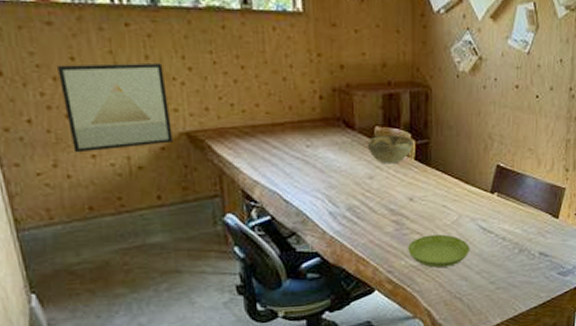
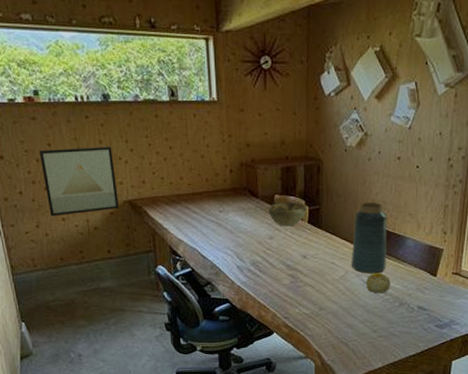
saucer: present [408,234,470,268] -> none [302,287,355,316]
vase: none [464,136,505,218] -> present [351,203,387,274]
fruit: none [482,215,510,240] -> present [366,272,391,294]

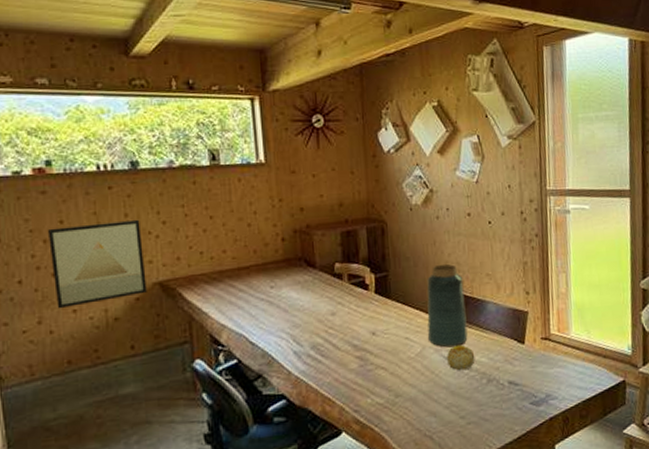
decorative bowl: present [268,201,307,227] -> none [328,269,373,300]

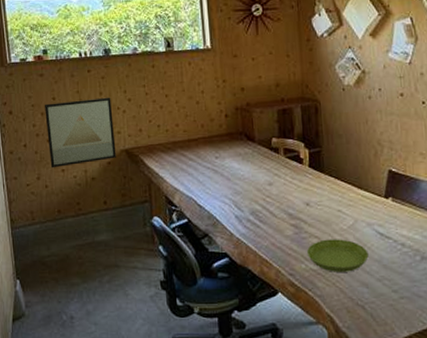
saucer: none [373,368,437,404] -> present [307,239,369,272]
vase: present [427,264,468,348] -> none [359,142,401,223]
fruit: present [447,345,475,371] -> none [379,221,408,246]

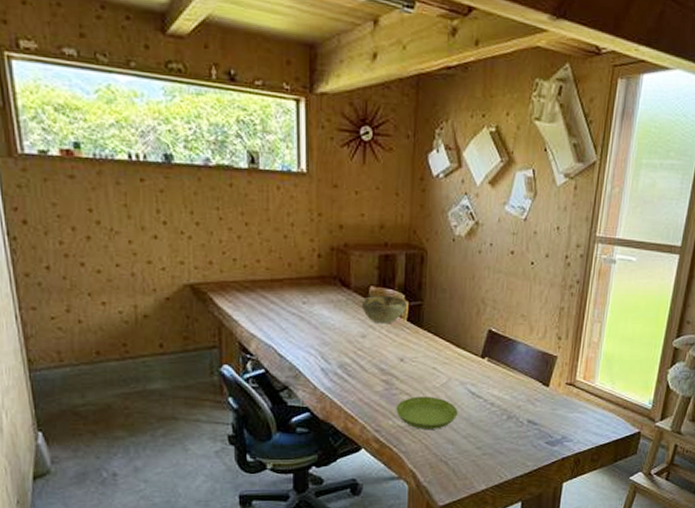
wall art: present [45,97,116,168] -> none [77,216,177,300]
decorative bowl: none [266,145,307,172] -> present [361,295,407,324]

